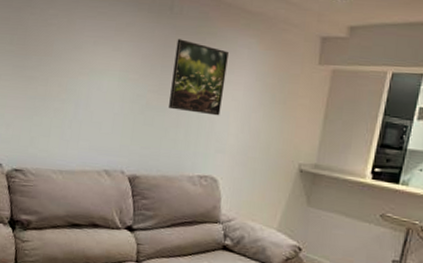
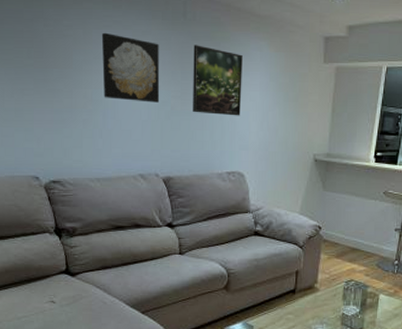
wall art: none [78,22,142,96] -> present [101,32,160,103]

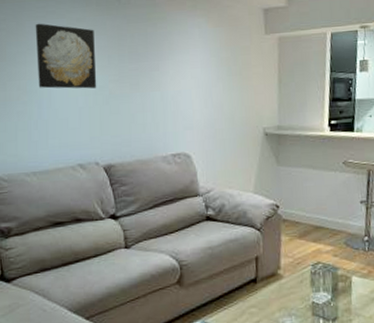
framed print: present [193,45,243,116] -> none [129,27,183,96]

